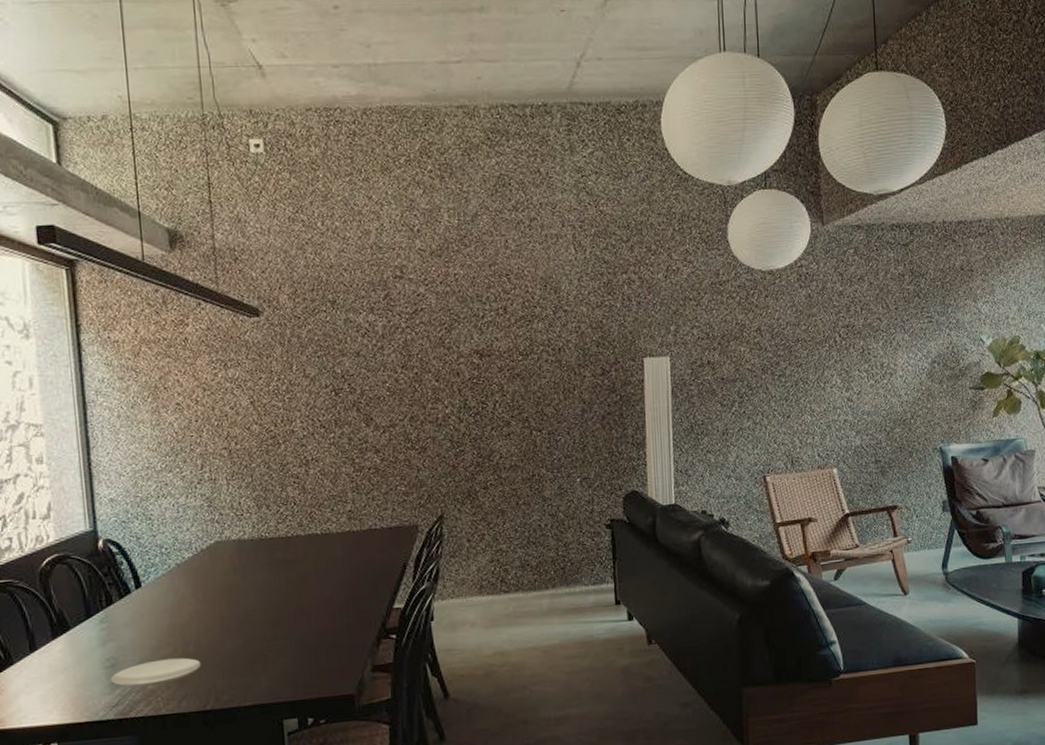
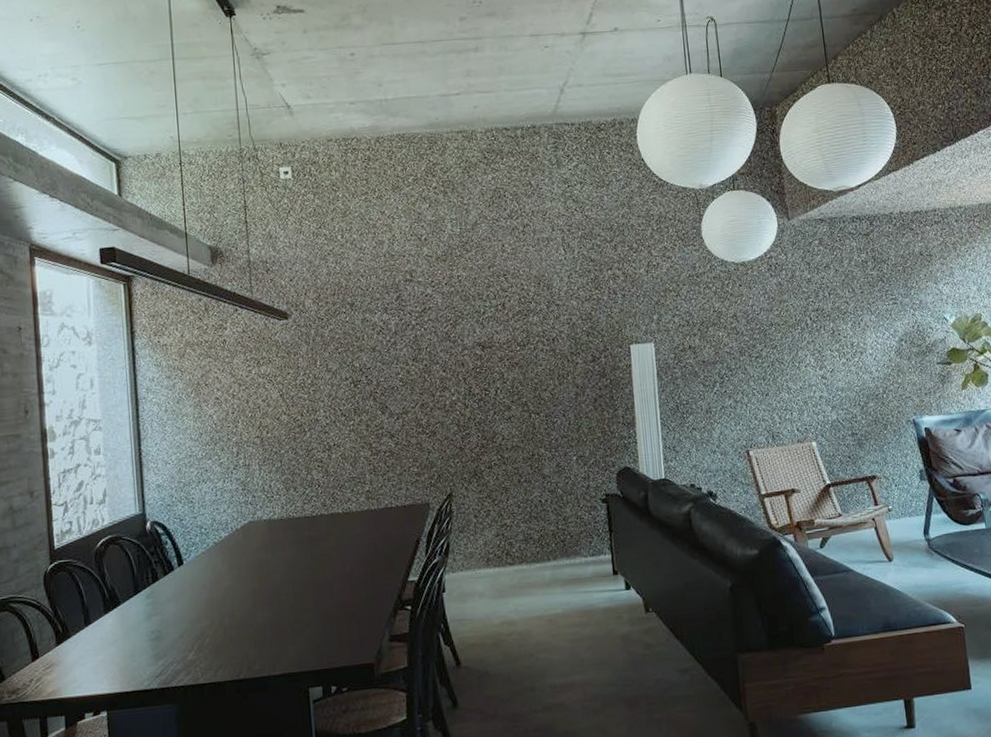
plate: present [111,657,202,687] -> none [155,629,236,658]

